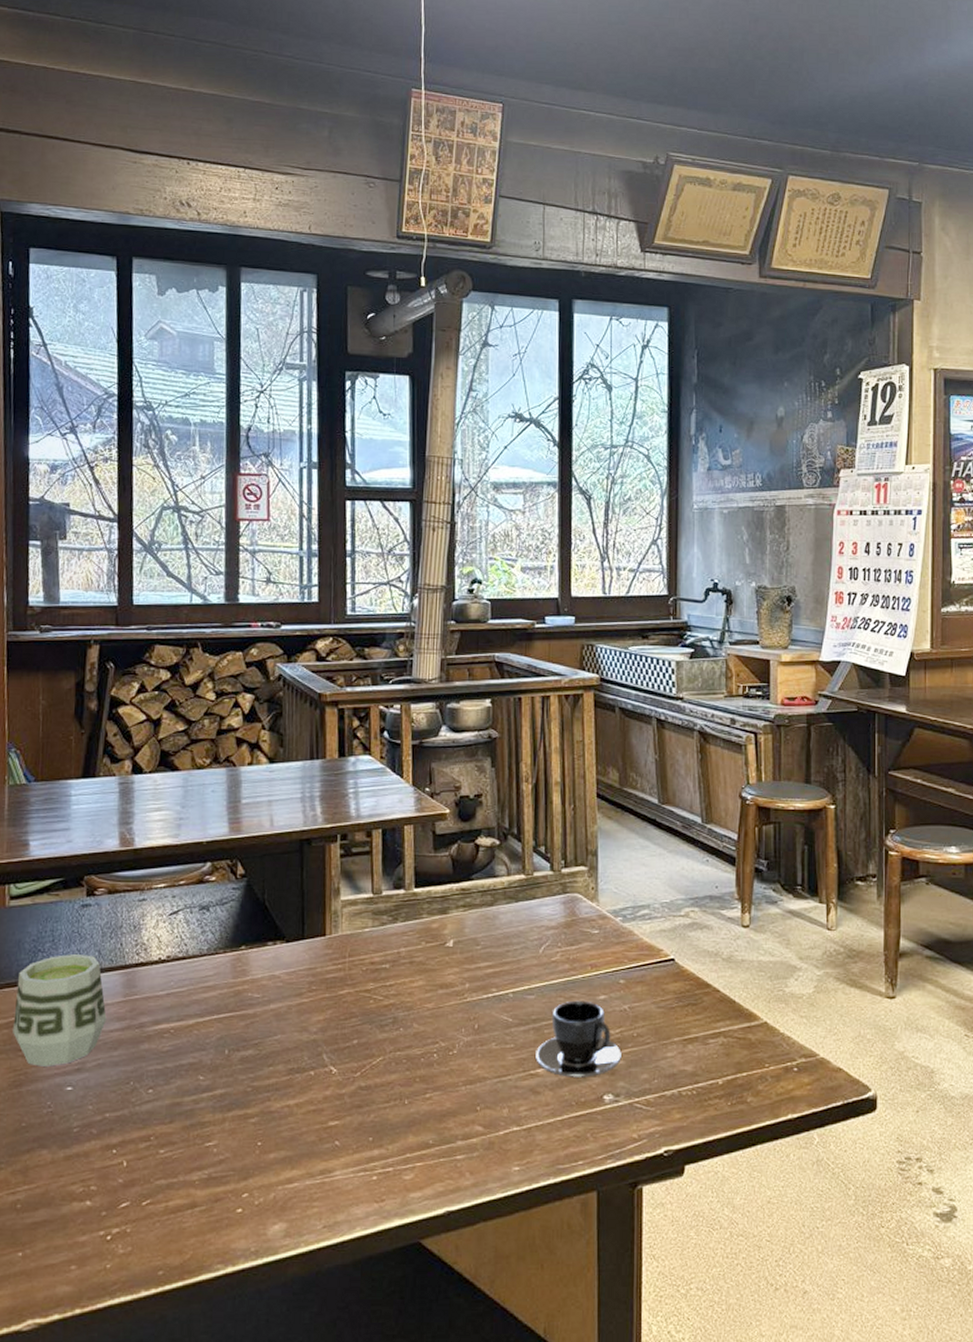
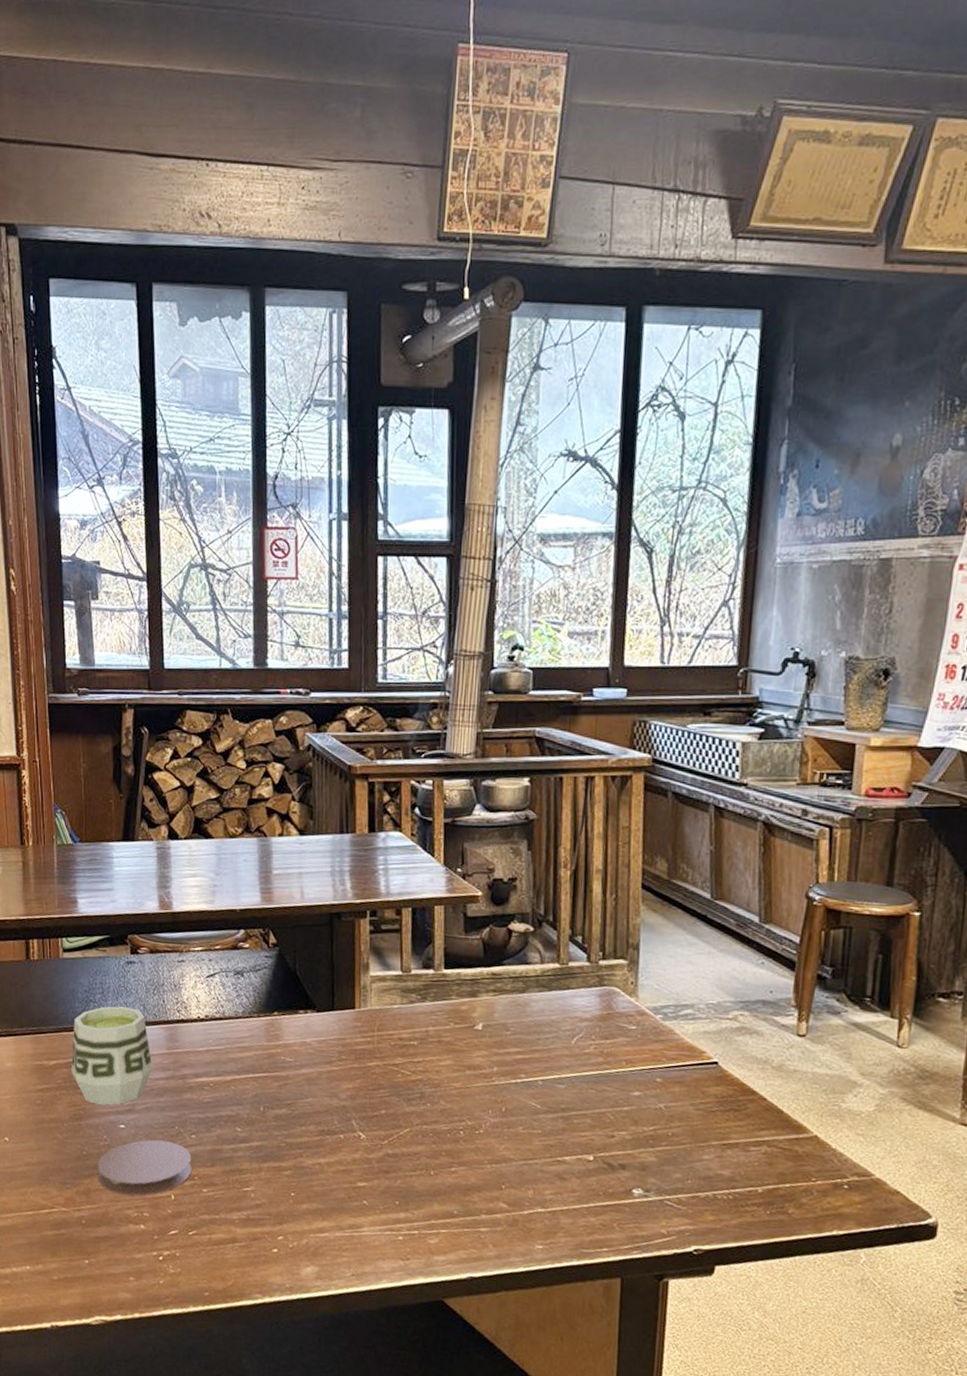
coaster: none [38,1100,148,1167] -> present [97,1139,192,1196]
teacup: present [536,1000,621,1077] -> none [563,1094,654,1170]

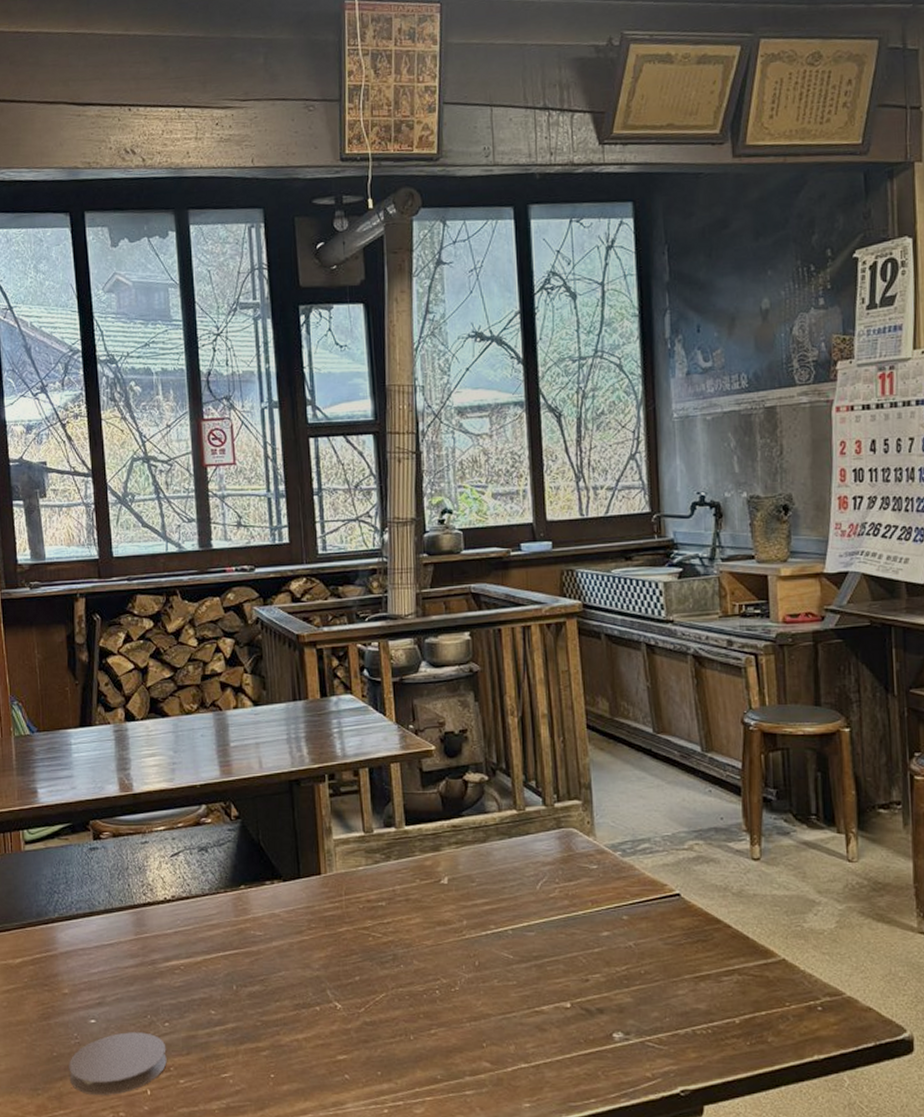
cup: present [71,1006,153,1105] -> none [37,894,121,1001]

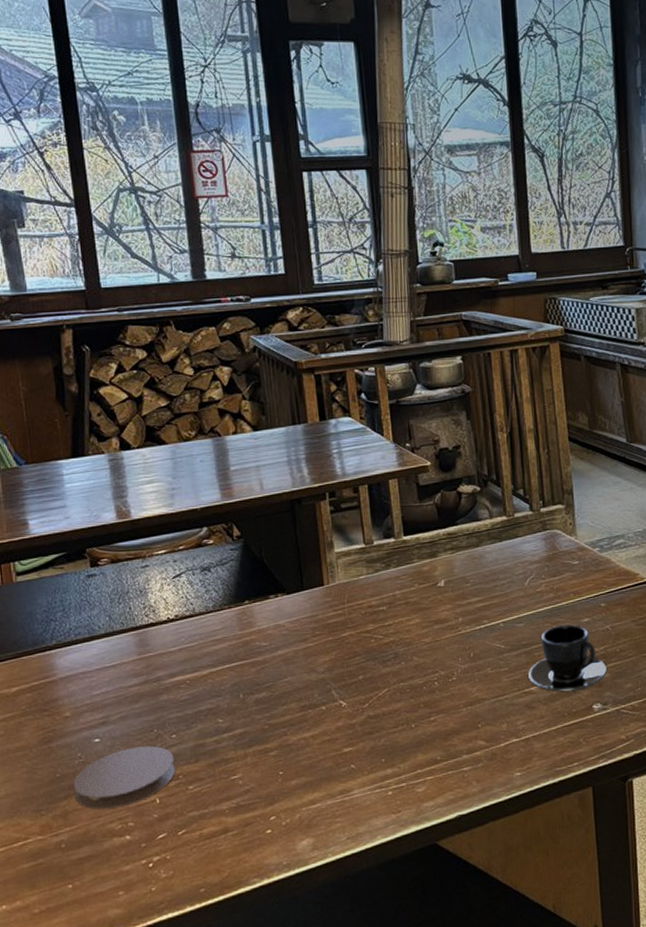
teacup: none [539,937,629,1015] -> present [528,624,607,692]

